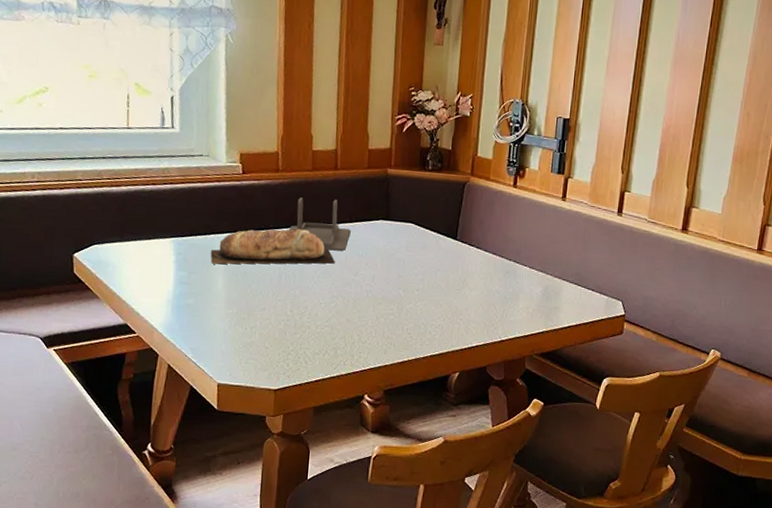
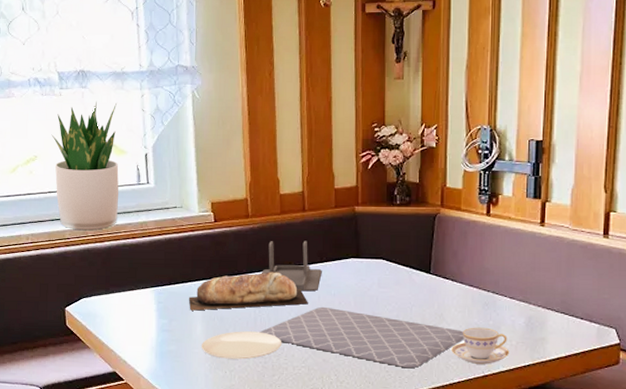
planter: none [66,35,142,173] -> present [51,101,119,231]
plate: none [221,287,306,317] -> present [201,331,282,360]
placemat: none [283,266,485,332] -> present [259,306,464,369]
teacup: none [472,294,526,330] -> present [451,327,510,364]

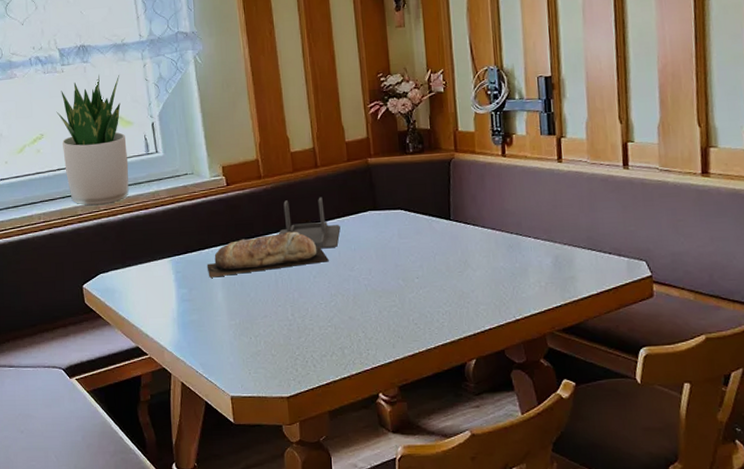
plate: present [201,331,282,360] -> none [223,293,306,325]
placemat: present [259,306,464,369] -> none [281,262,492,319]
teacup: present [451,327,510,364] -> none [479,270,540,309]

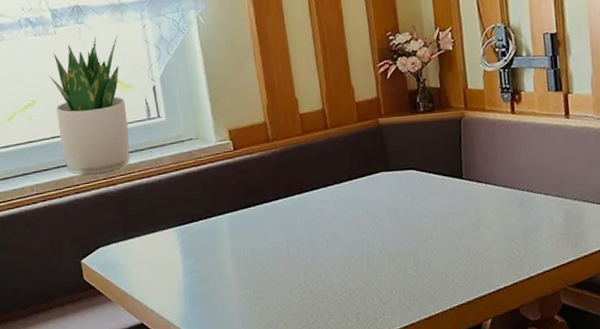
bread loaf: present [206,231,329,278] -> none [214,195,342,247]
napkin holder: present [279,197,340,249] -> none [289,159,353,213]

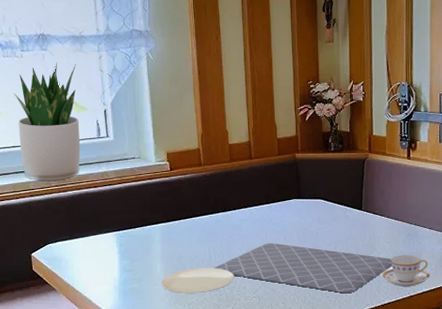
plate: none [233,260,319,294] -> present [161,267,235,294]
placemat: none [293,226,505,280] -> present [214,242,392,294]
teacup: none [493,227,552,267] -> present [382,255,431,287]

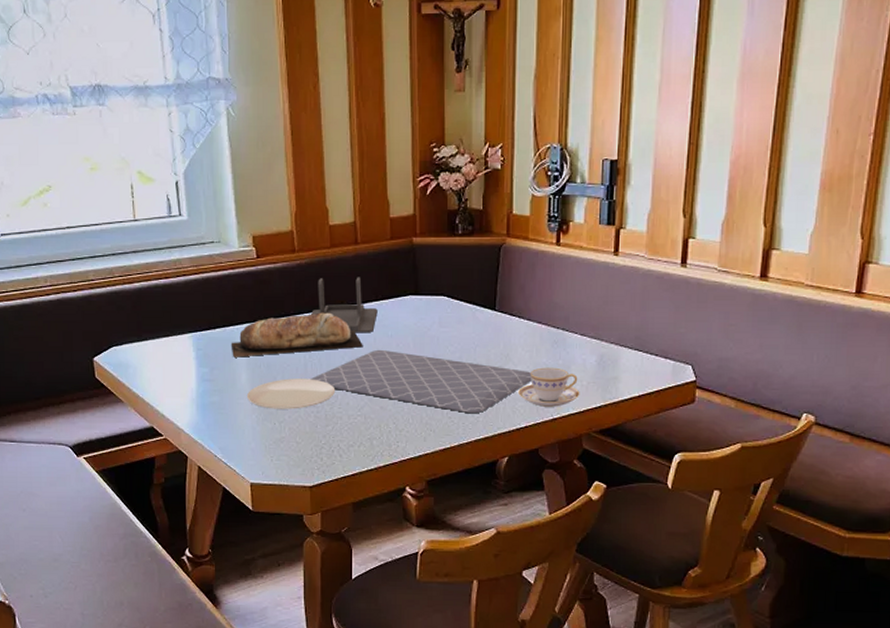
planter: present [14,62,81,182] -> none [66,121,148,271]
bread loaf: none [148,213,257,251] -> present [231,312,363,357]
napkin holder: none [215,185,268,230] -> present [311,277,378,333]

